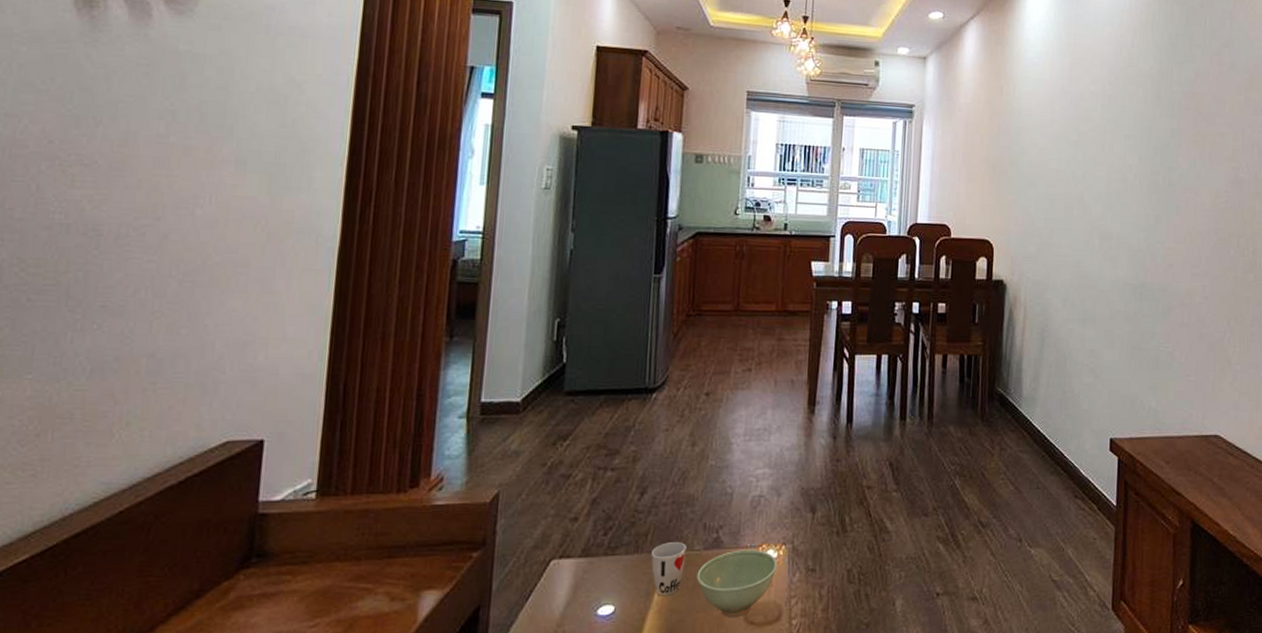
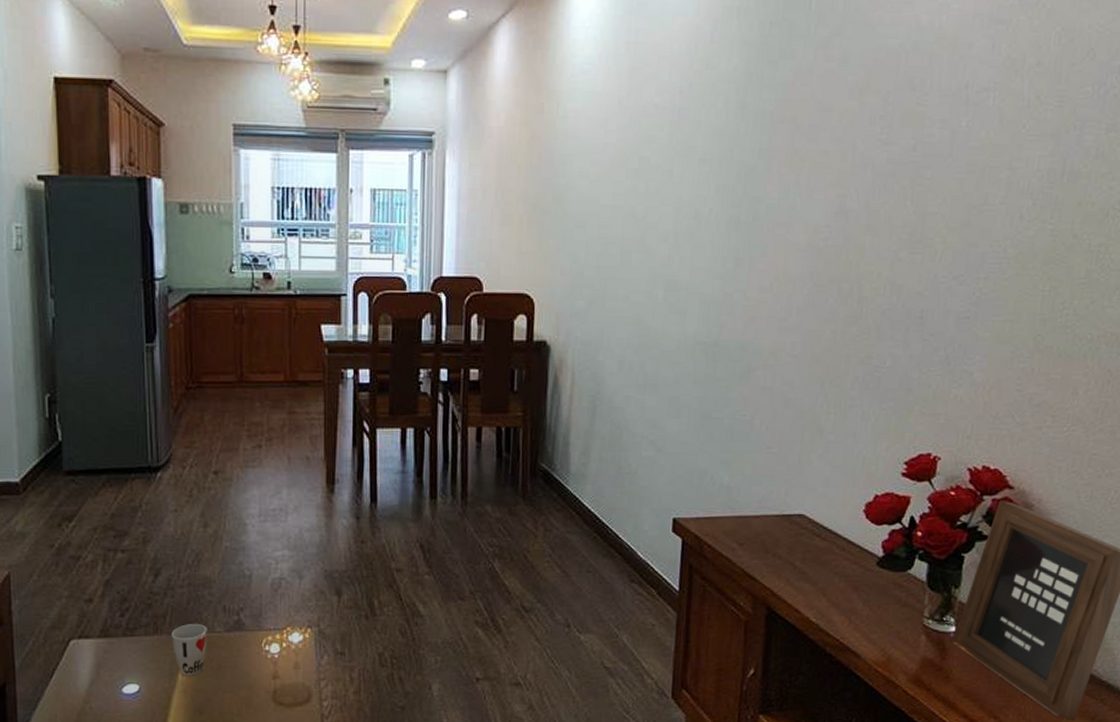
bowl: present [697,549,778,618] -> none [220,632,304,699]

